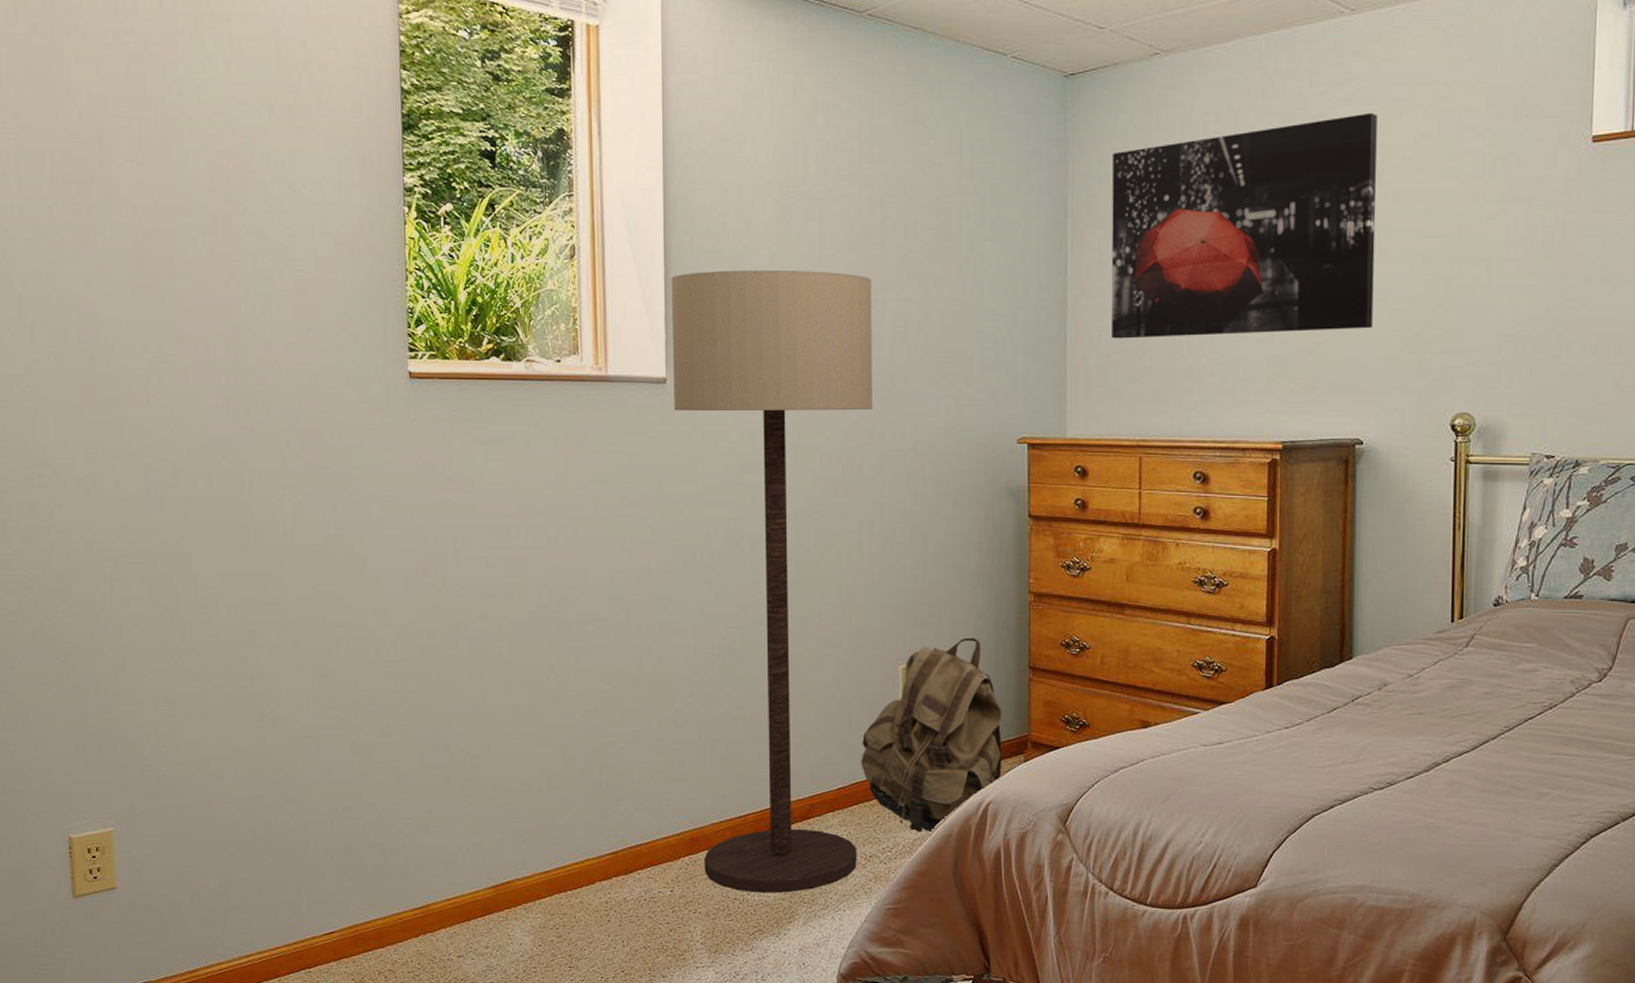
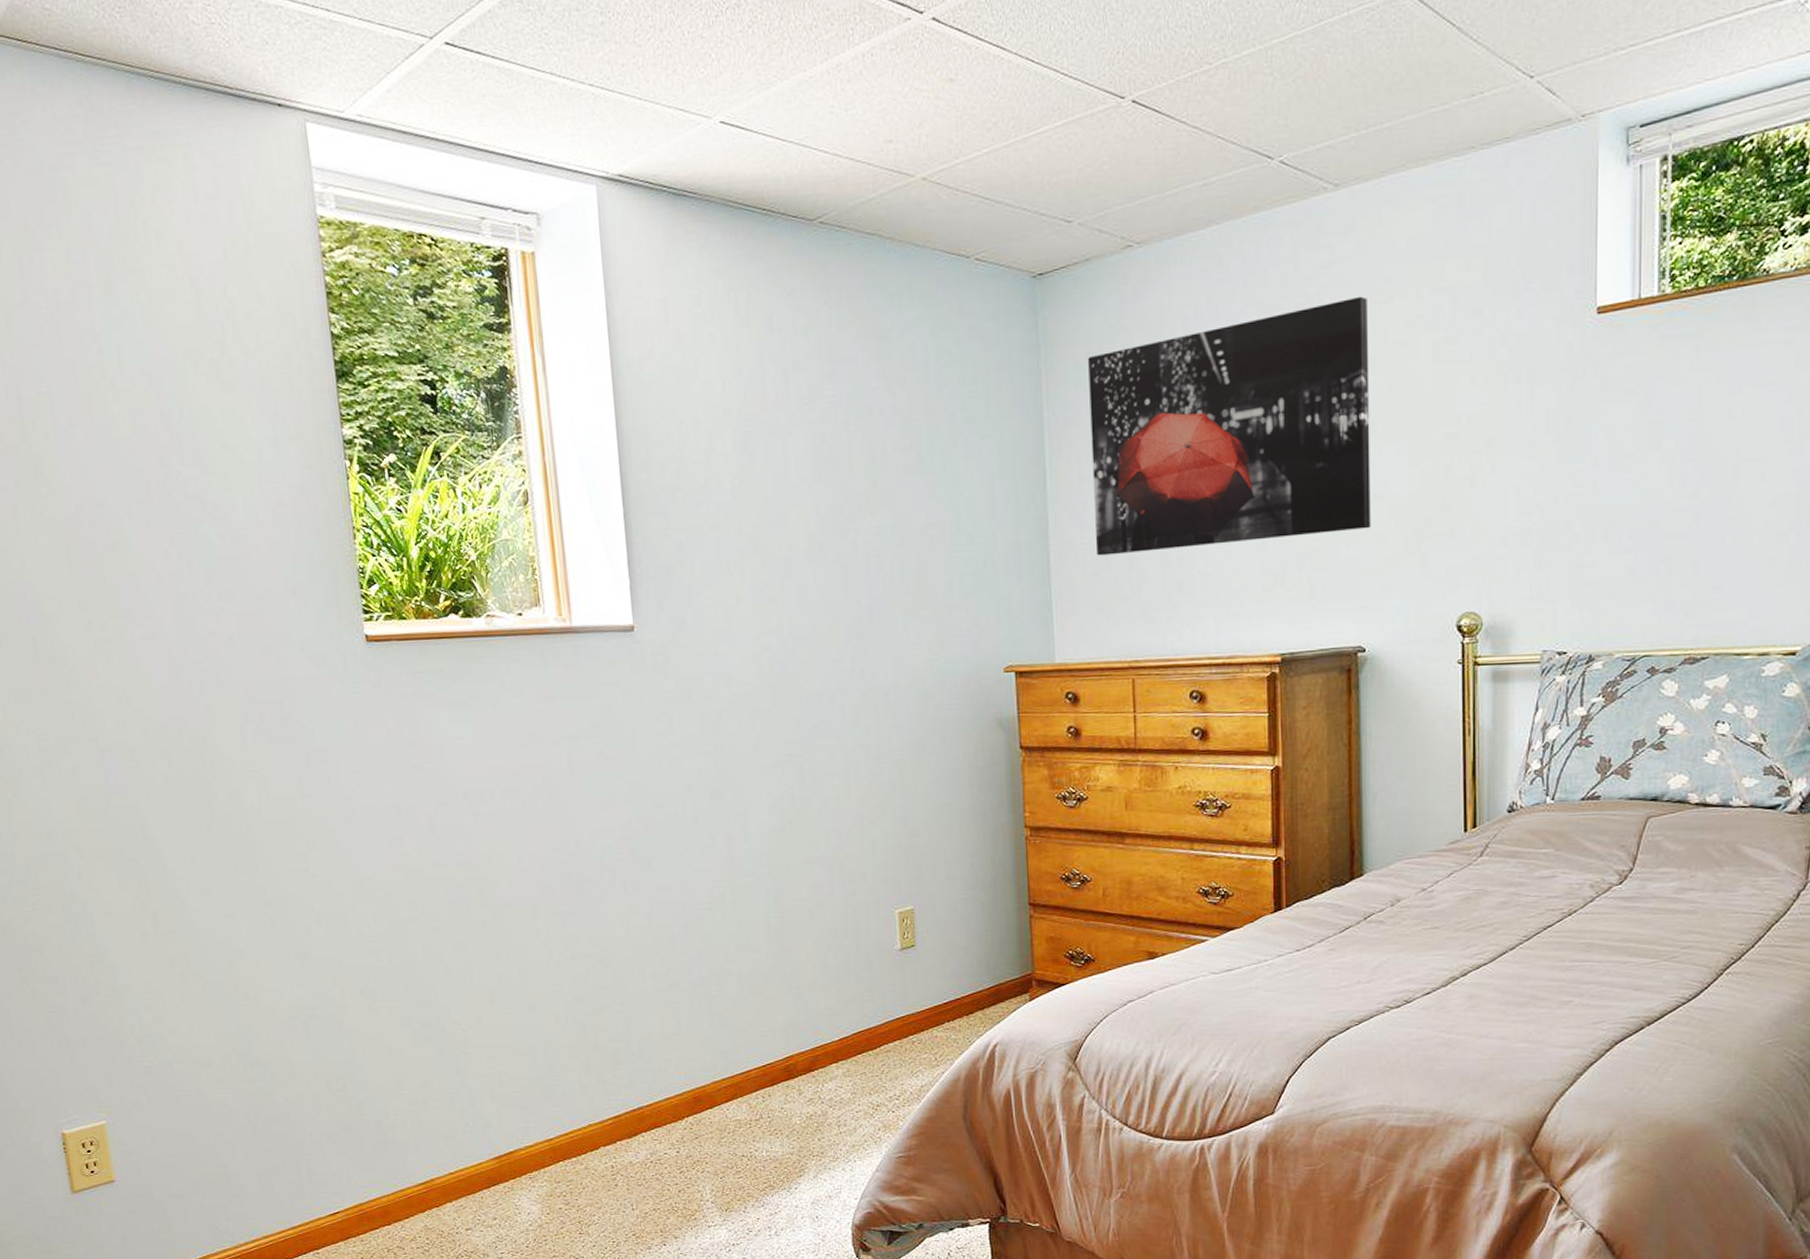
floor lamp: present [671,270,873,893] -> none [631,502,865,1149]
backpack: present [861,638,1002,832] -> none [862,877,1007,1078]

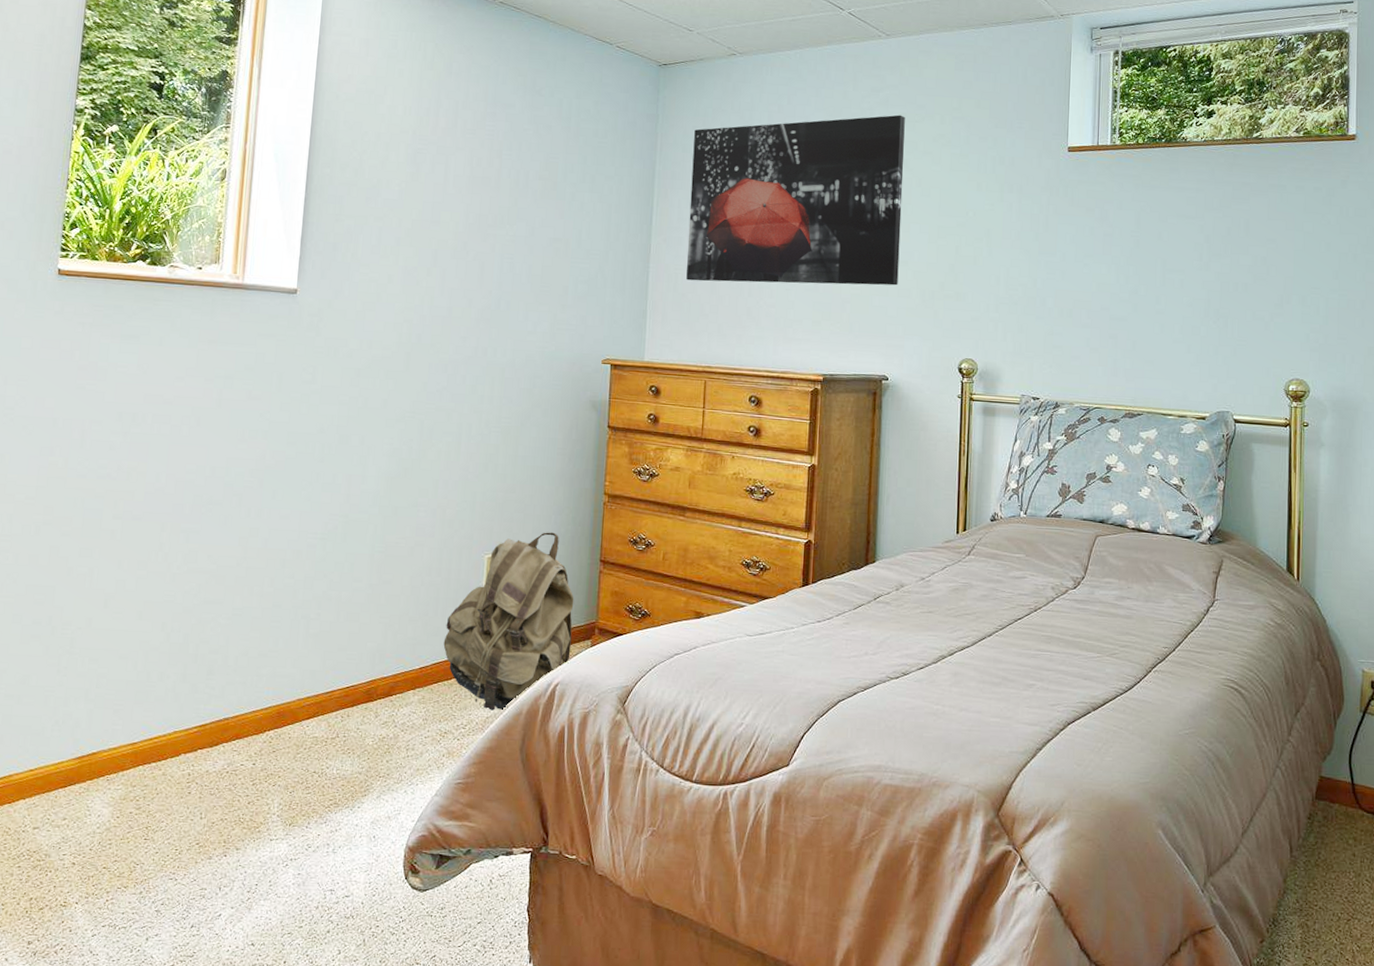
backpack: none [862,877,1007,1078] -> present [443,532,574,711]

